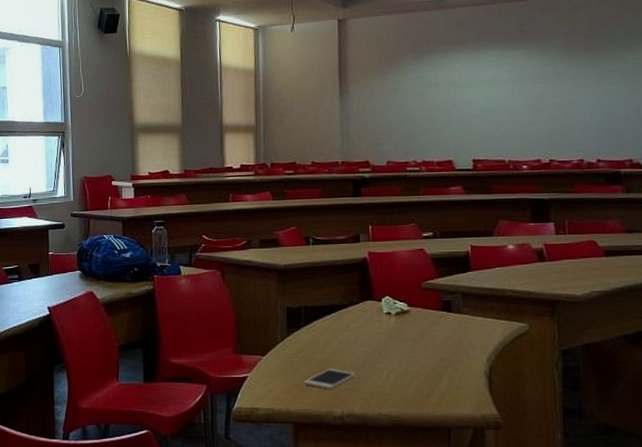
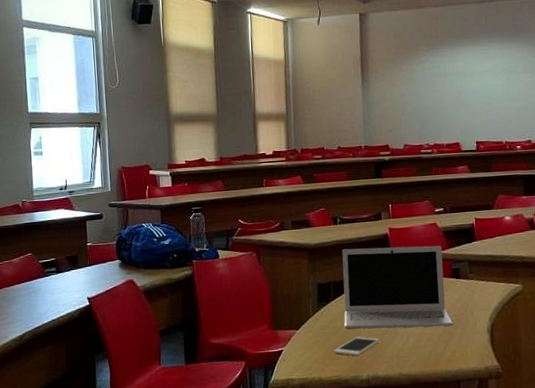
laptop: none [314,272,444,366] -> present [342,245,454,329]

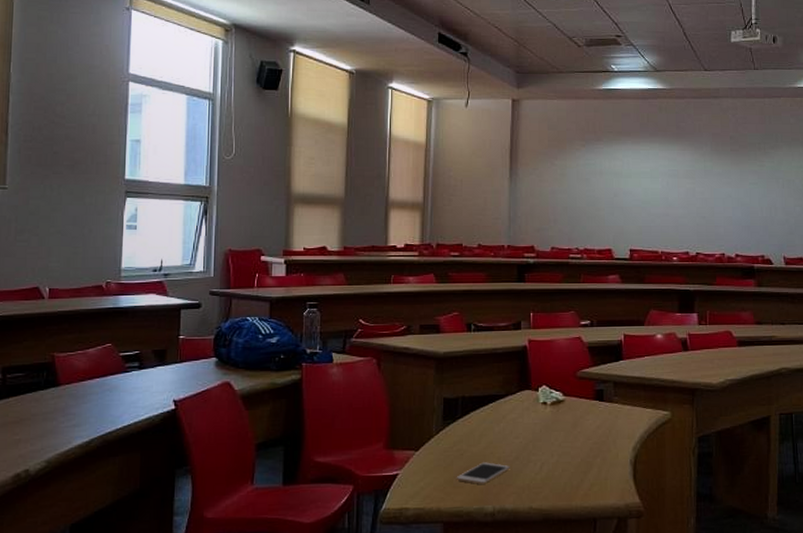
laptop: present [342,245,454,329] -> none [471,360,594,456]

